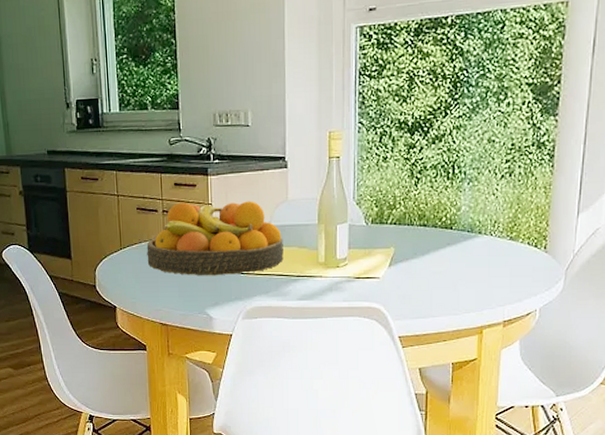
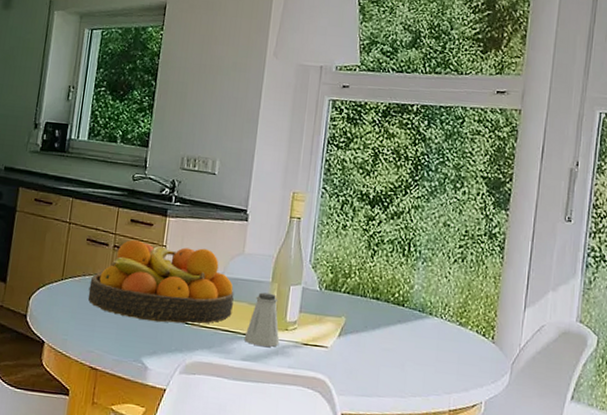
saltshaker: none [298,235,332,286] -> present [244,292,280,347]

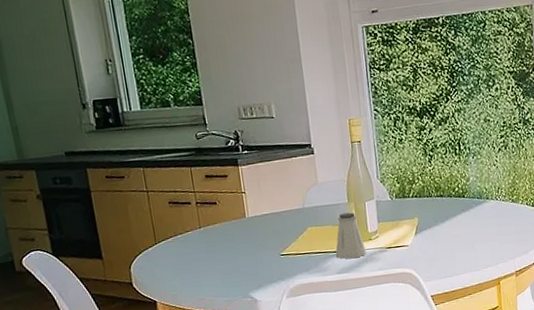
fruit bowl: present [88,239,234,324] -> none [183,186,320,263]

